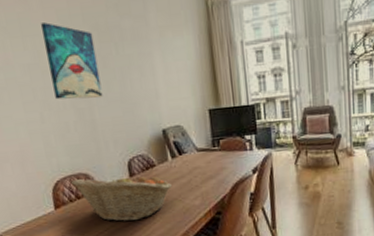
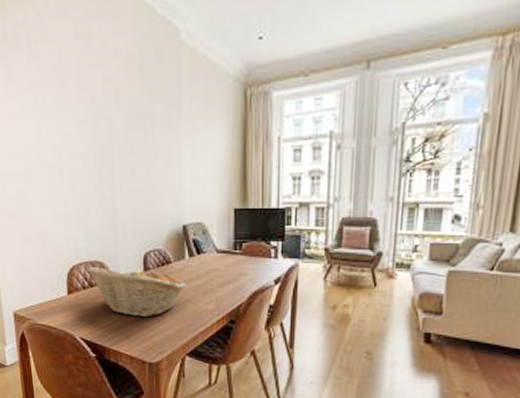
wall art: present [41,22,103,100] -> none [76,105,127,186]

